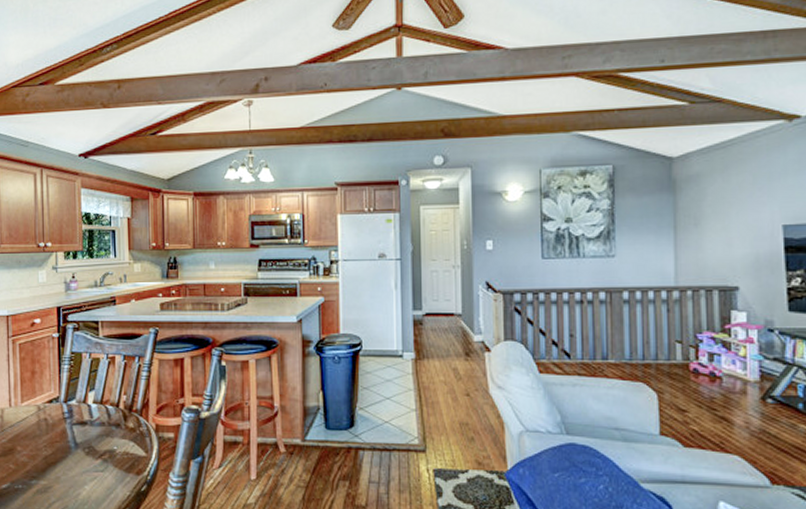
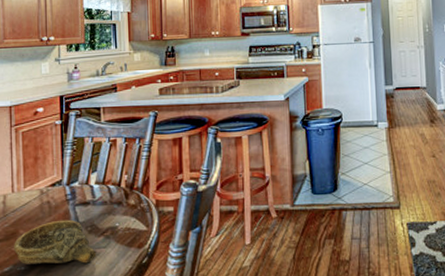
decorative bowl: none [11,439,94,487] -> present [14,219,97,264]

